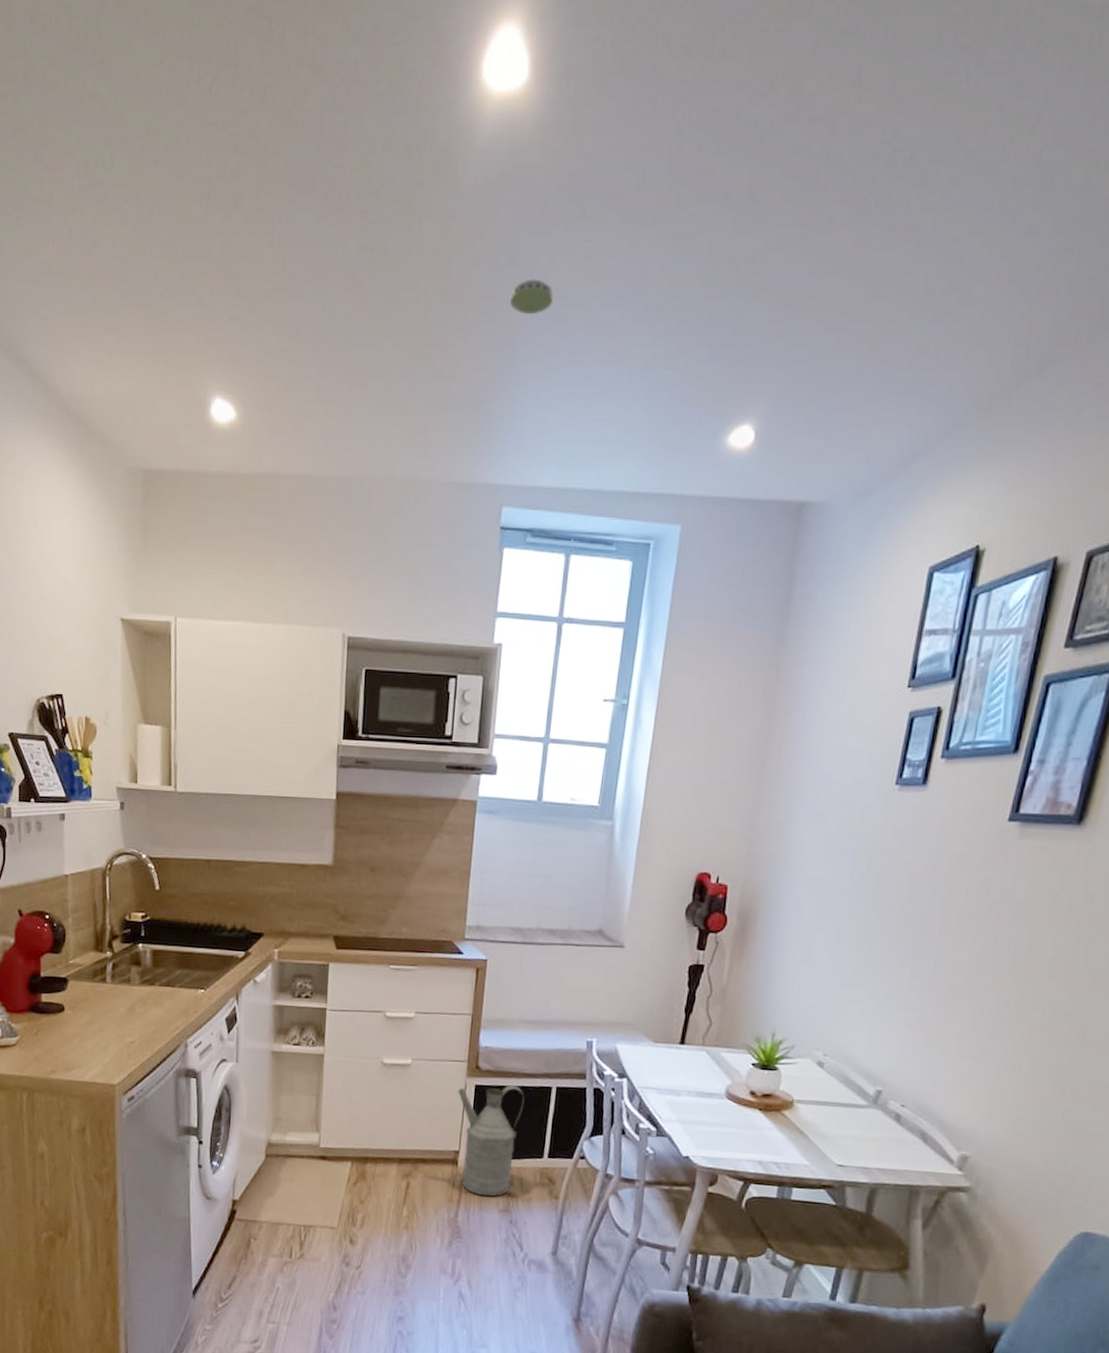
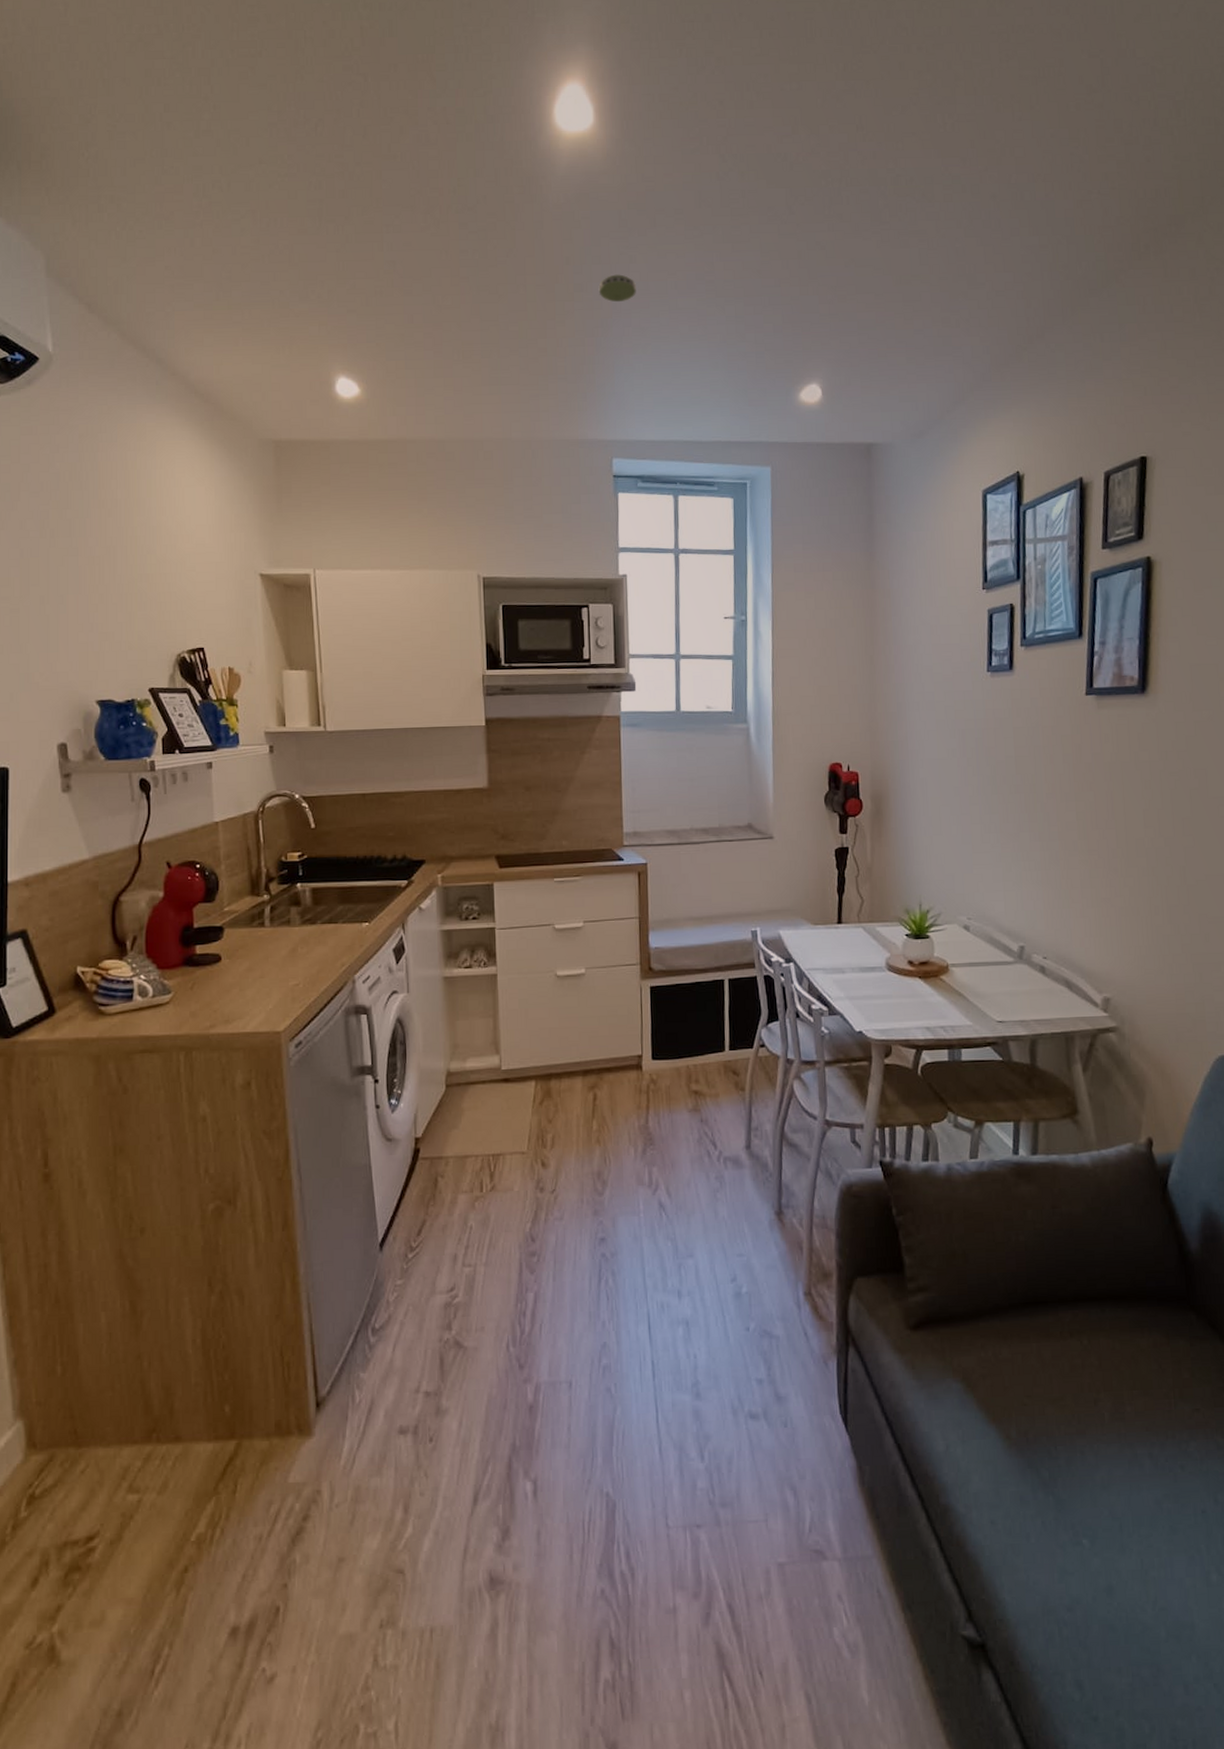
watering can: present [458,1085,525,1196] -> none [634,982,700,1097]

